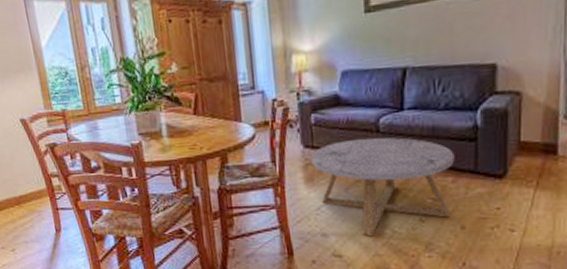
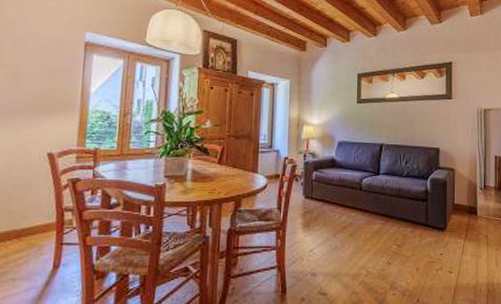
coffee table: present [311,137,455,237] -> none [310,194,413,277]

